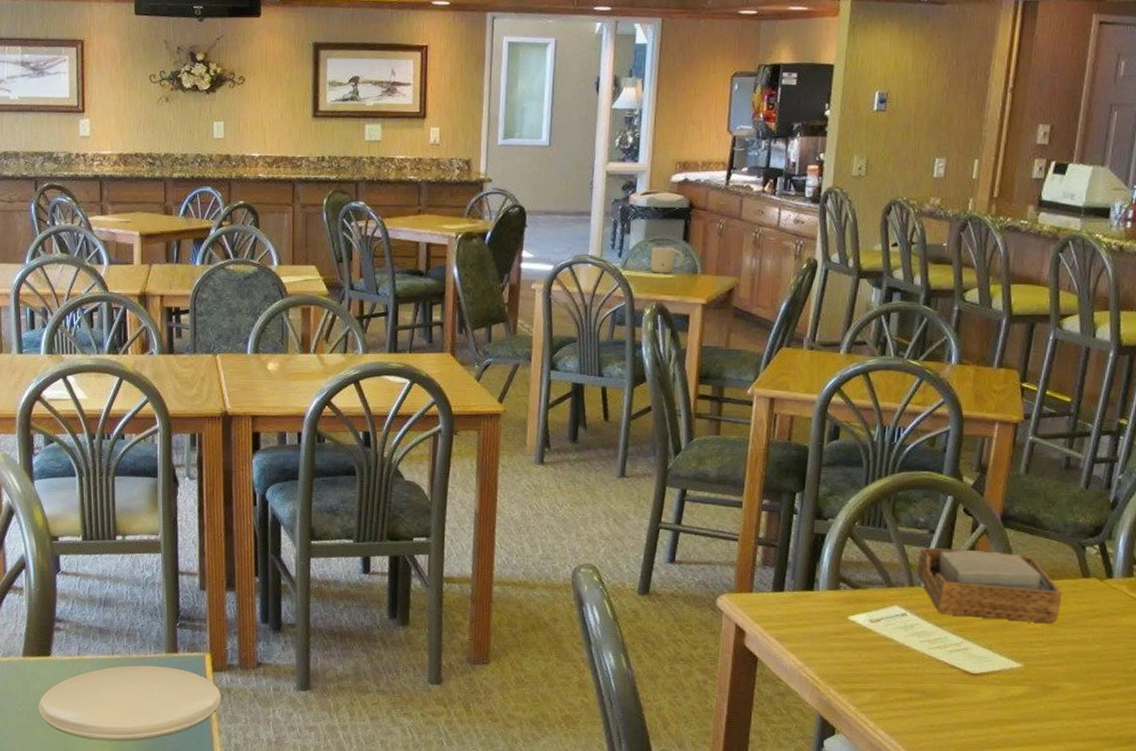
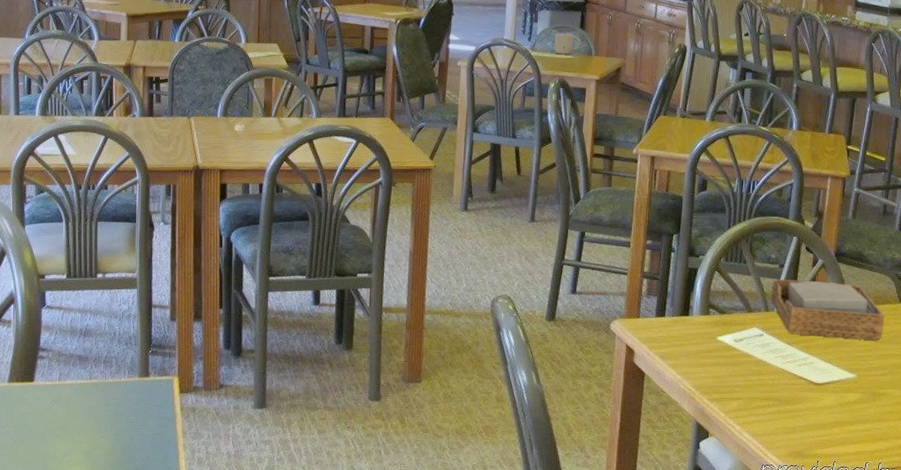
plate: present [39,665,222,742] -> none [21,389,187,458]

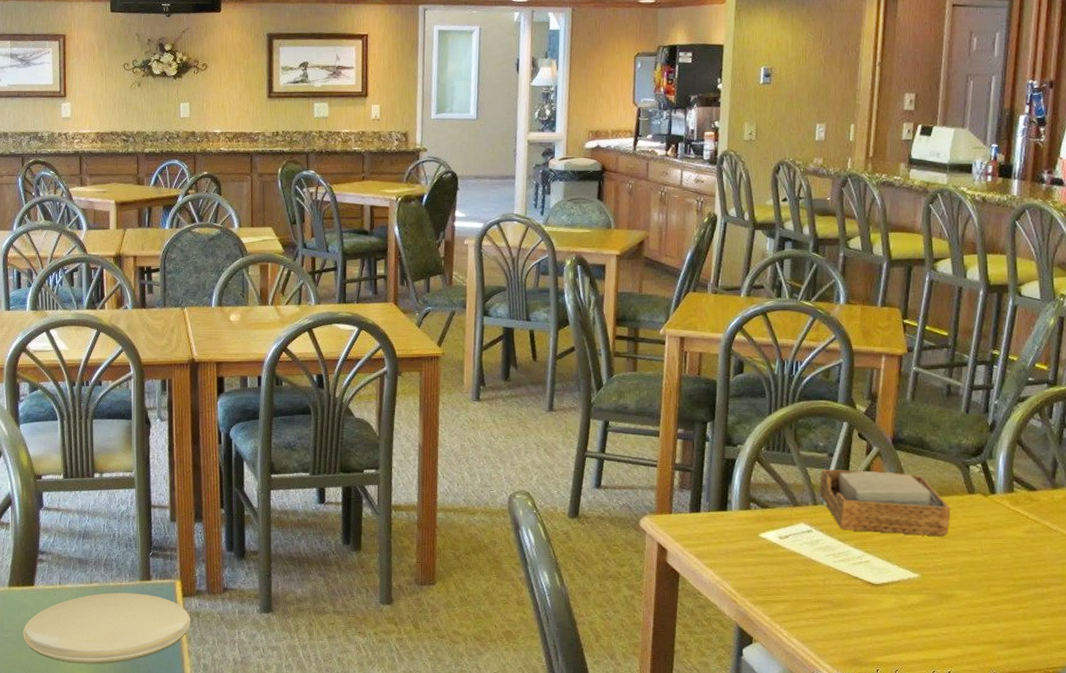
plate: none [21,389,187,458] -> present [23,593,191,665]
mug: present [554,33,581,55] -> none [569,205,599,229]

